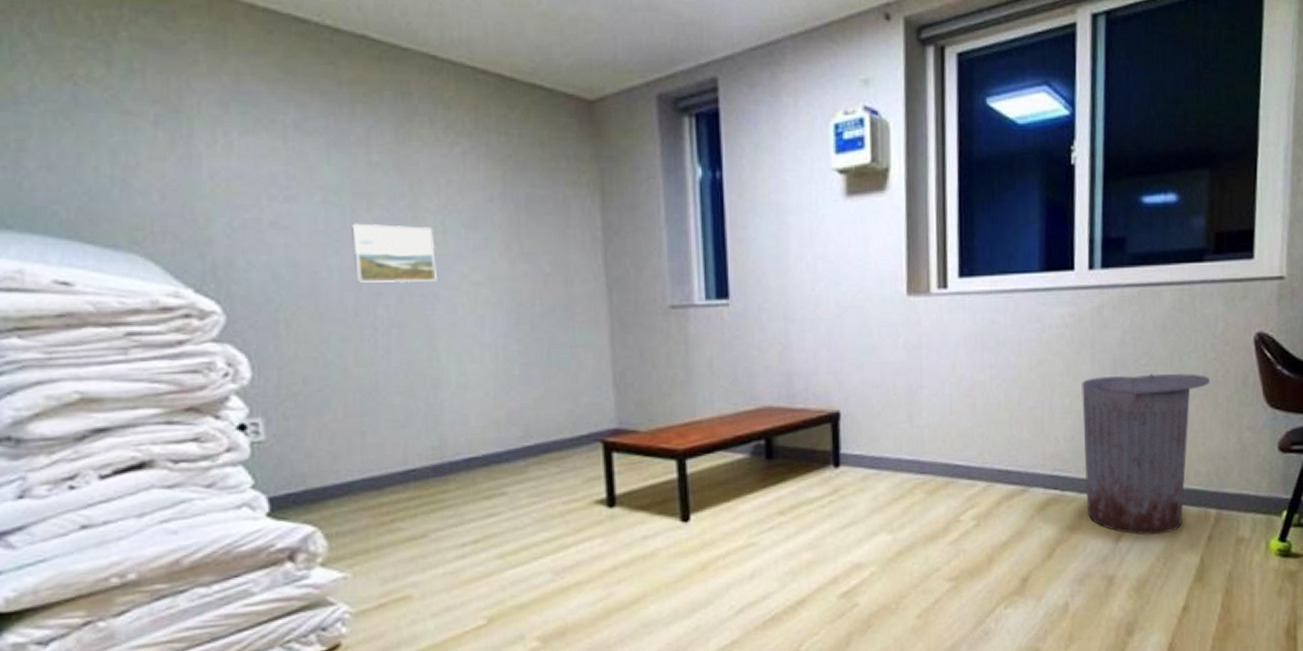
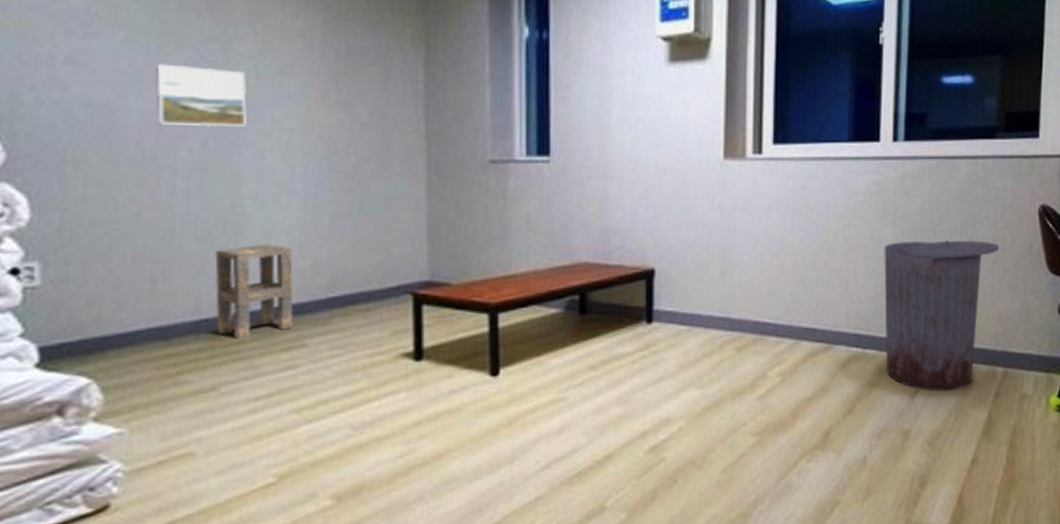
side table: none [417,395,492,489] -> present [215,243,294,340]

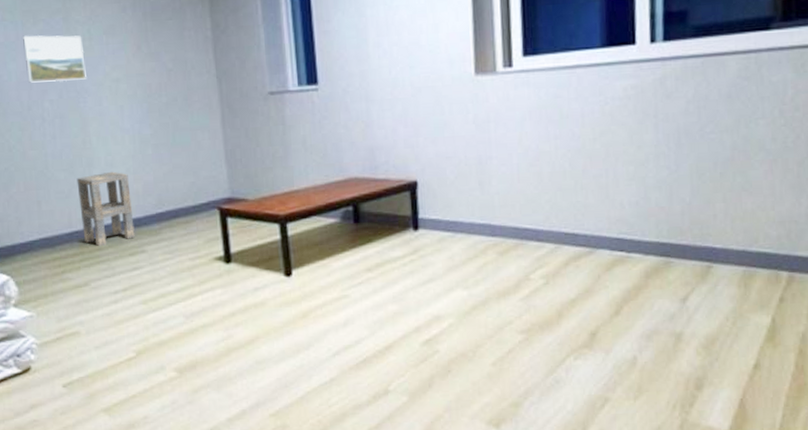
trash can: present [884,240,1000,392] -> none [645,140,780,296]

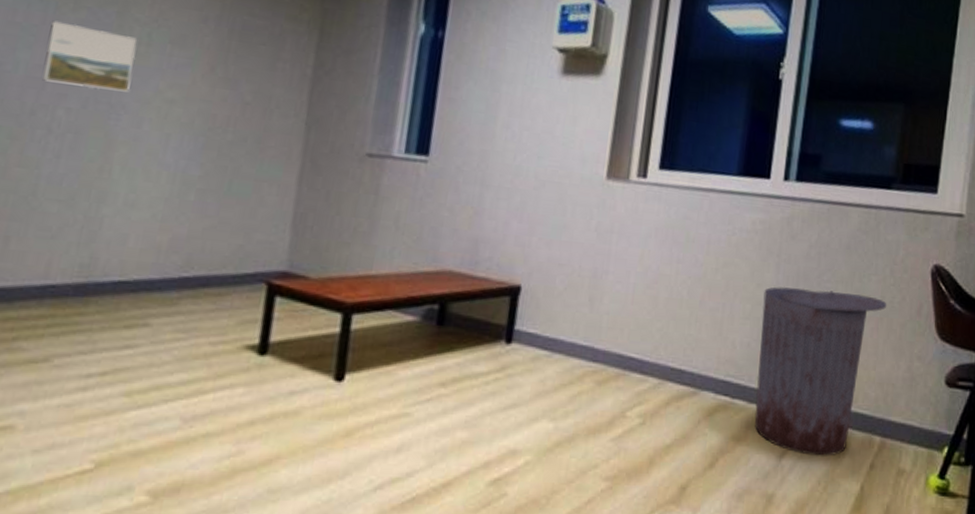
side table: present [76,171,135,247] -> none [61,213,153,311]
trash can: none [645,140,780,296] -> present [754,287,887,456]

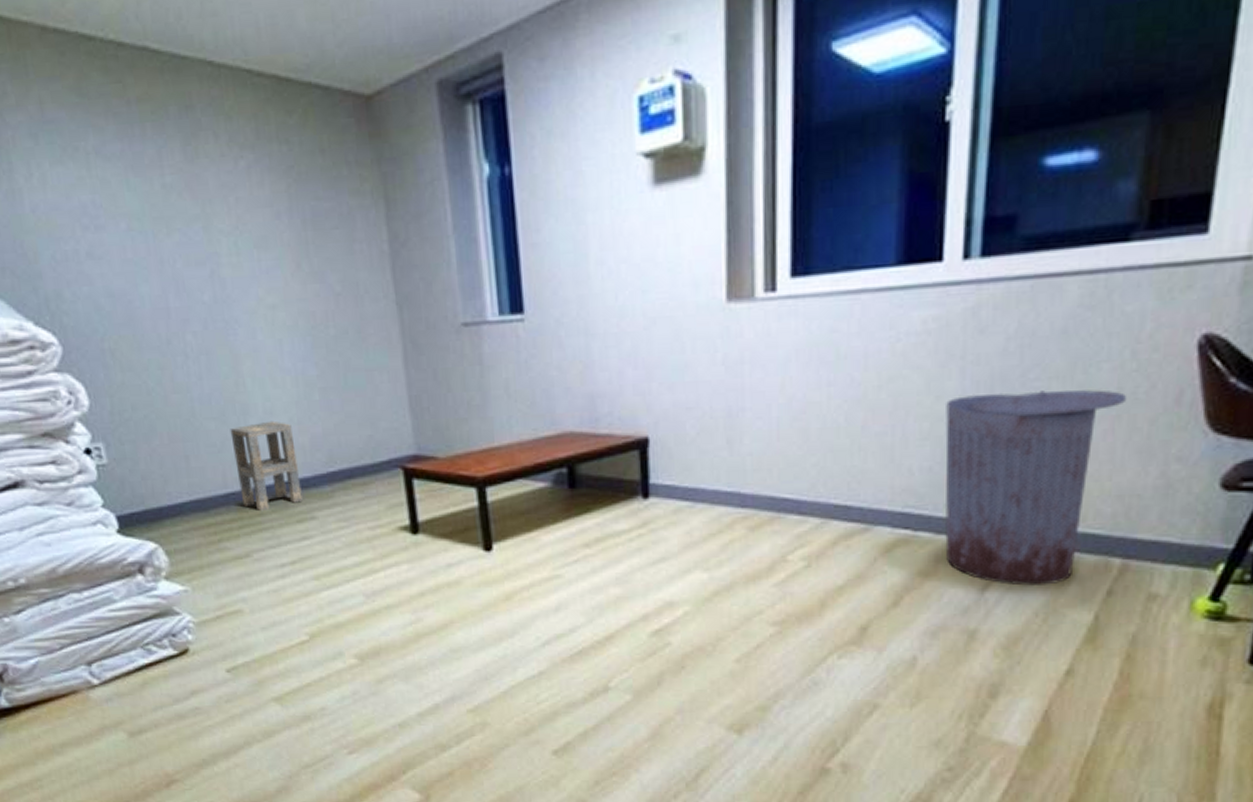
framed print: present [42,20,137,92] -> none [155,249,236,310]
side table: none [61,213,153,311] -> present [230,420,303,512]

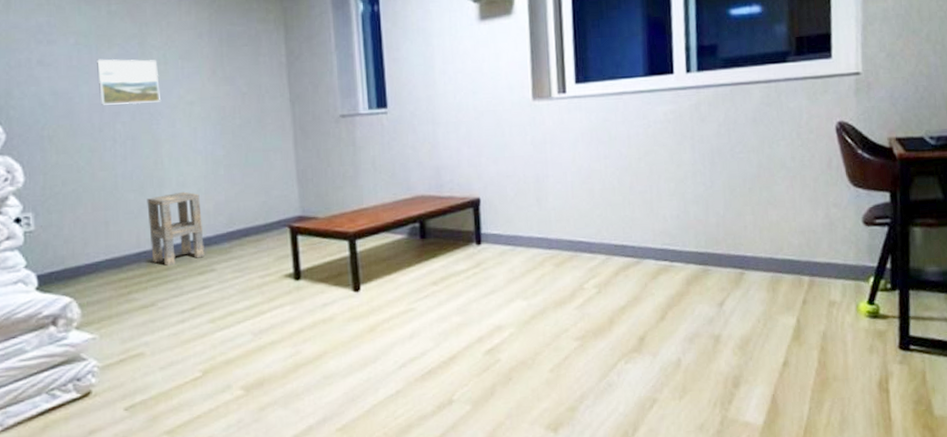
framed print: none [155,249,236,310] -> present [97,59,160,105]
trash can: present [944,390,1127,586] -> none [684,159,798,300]

